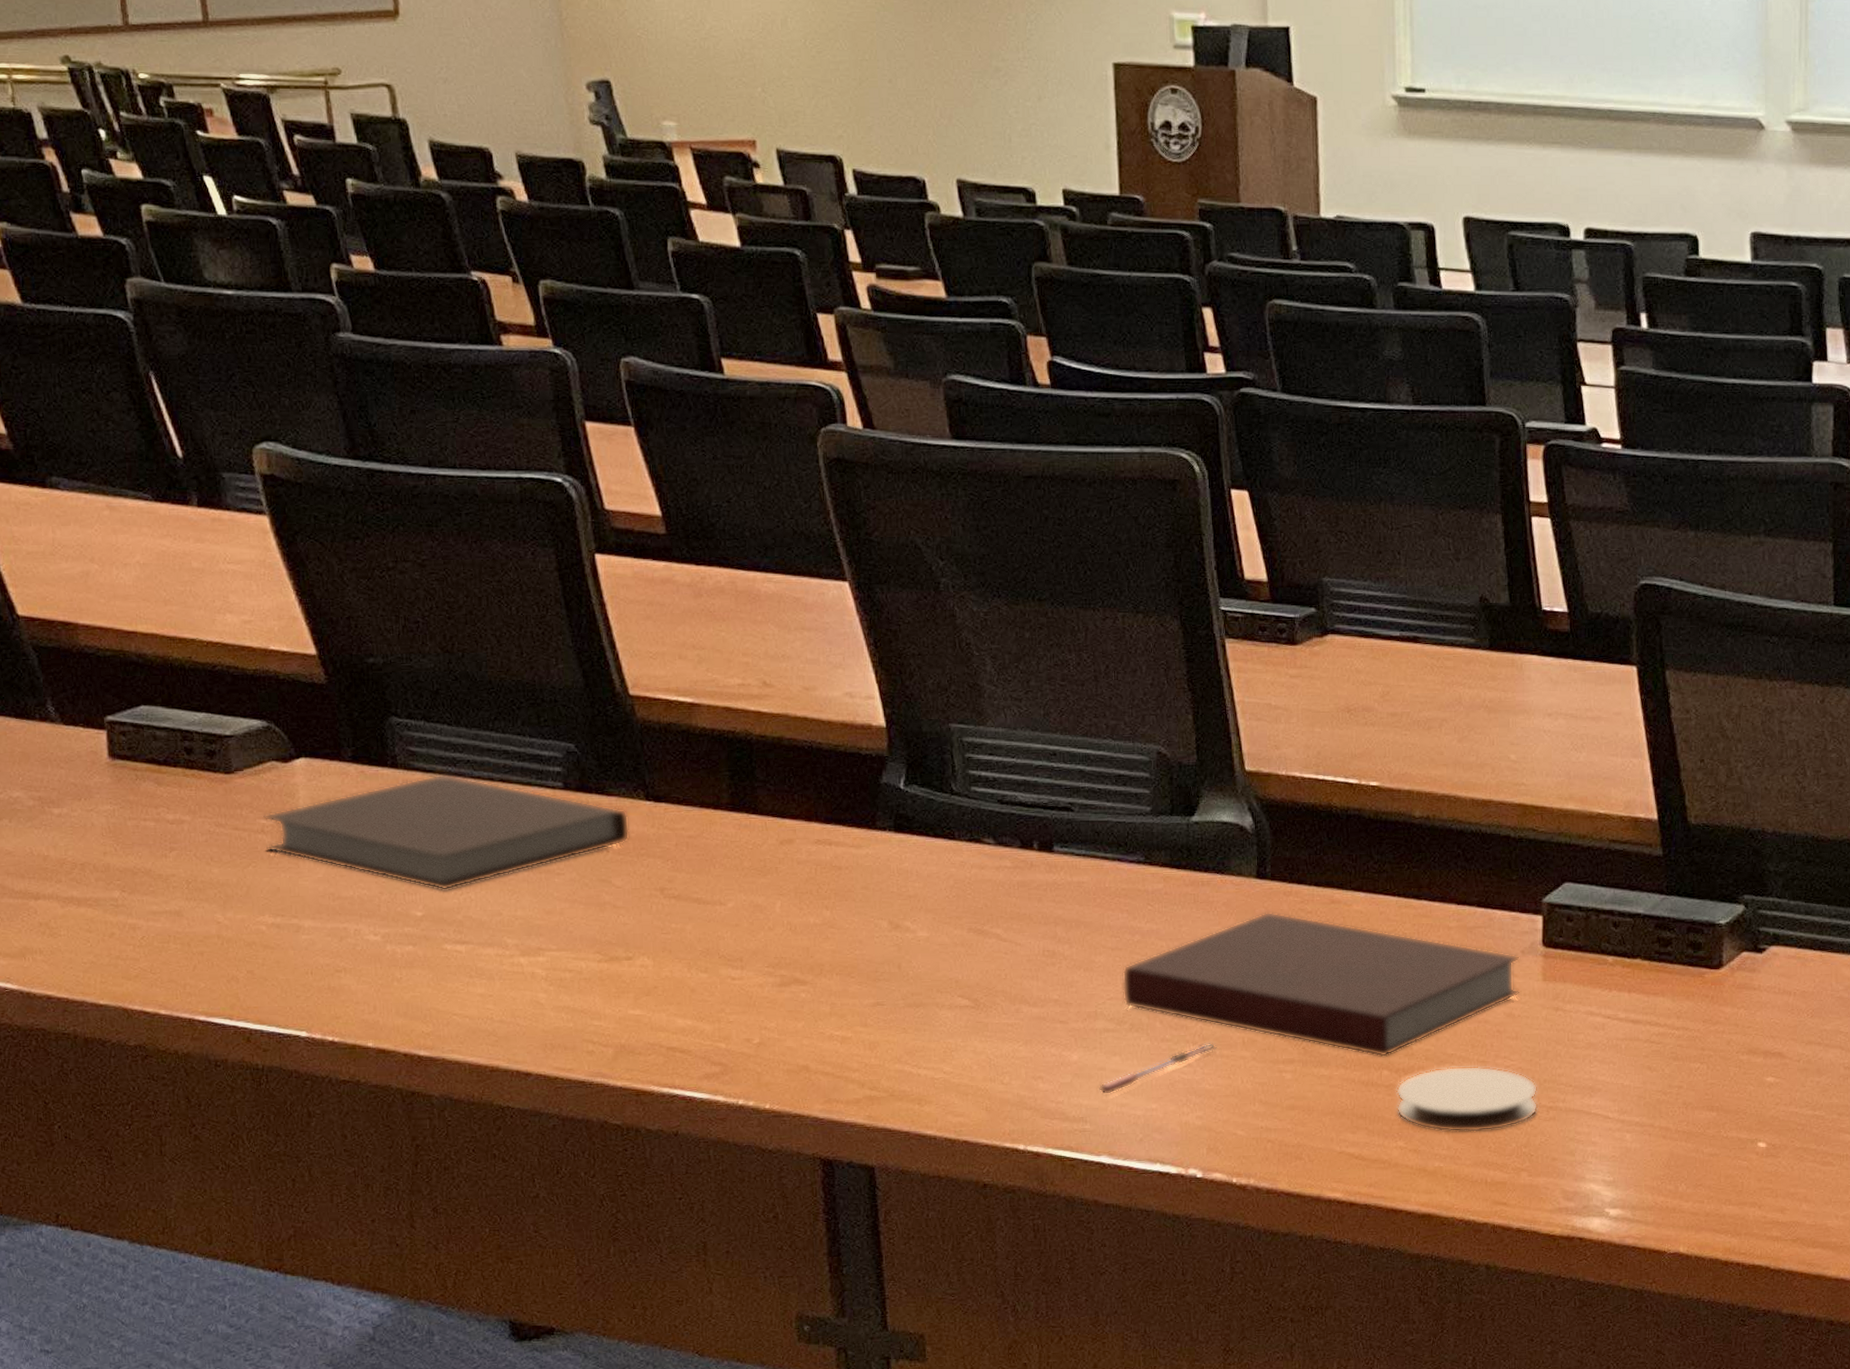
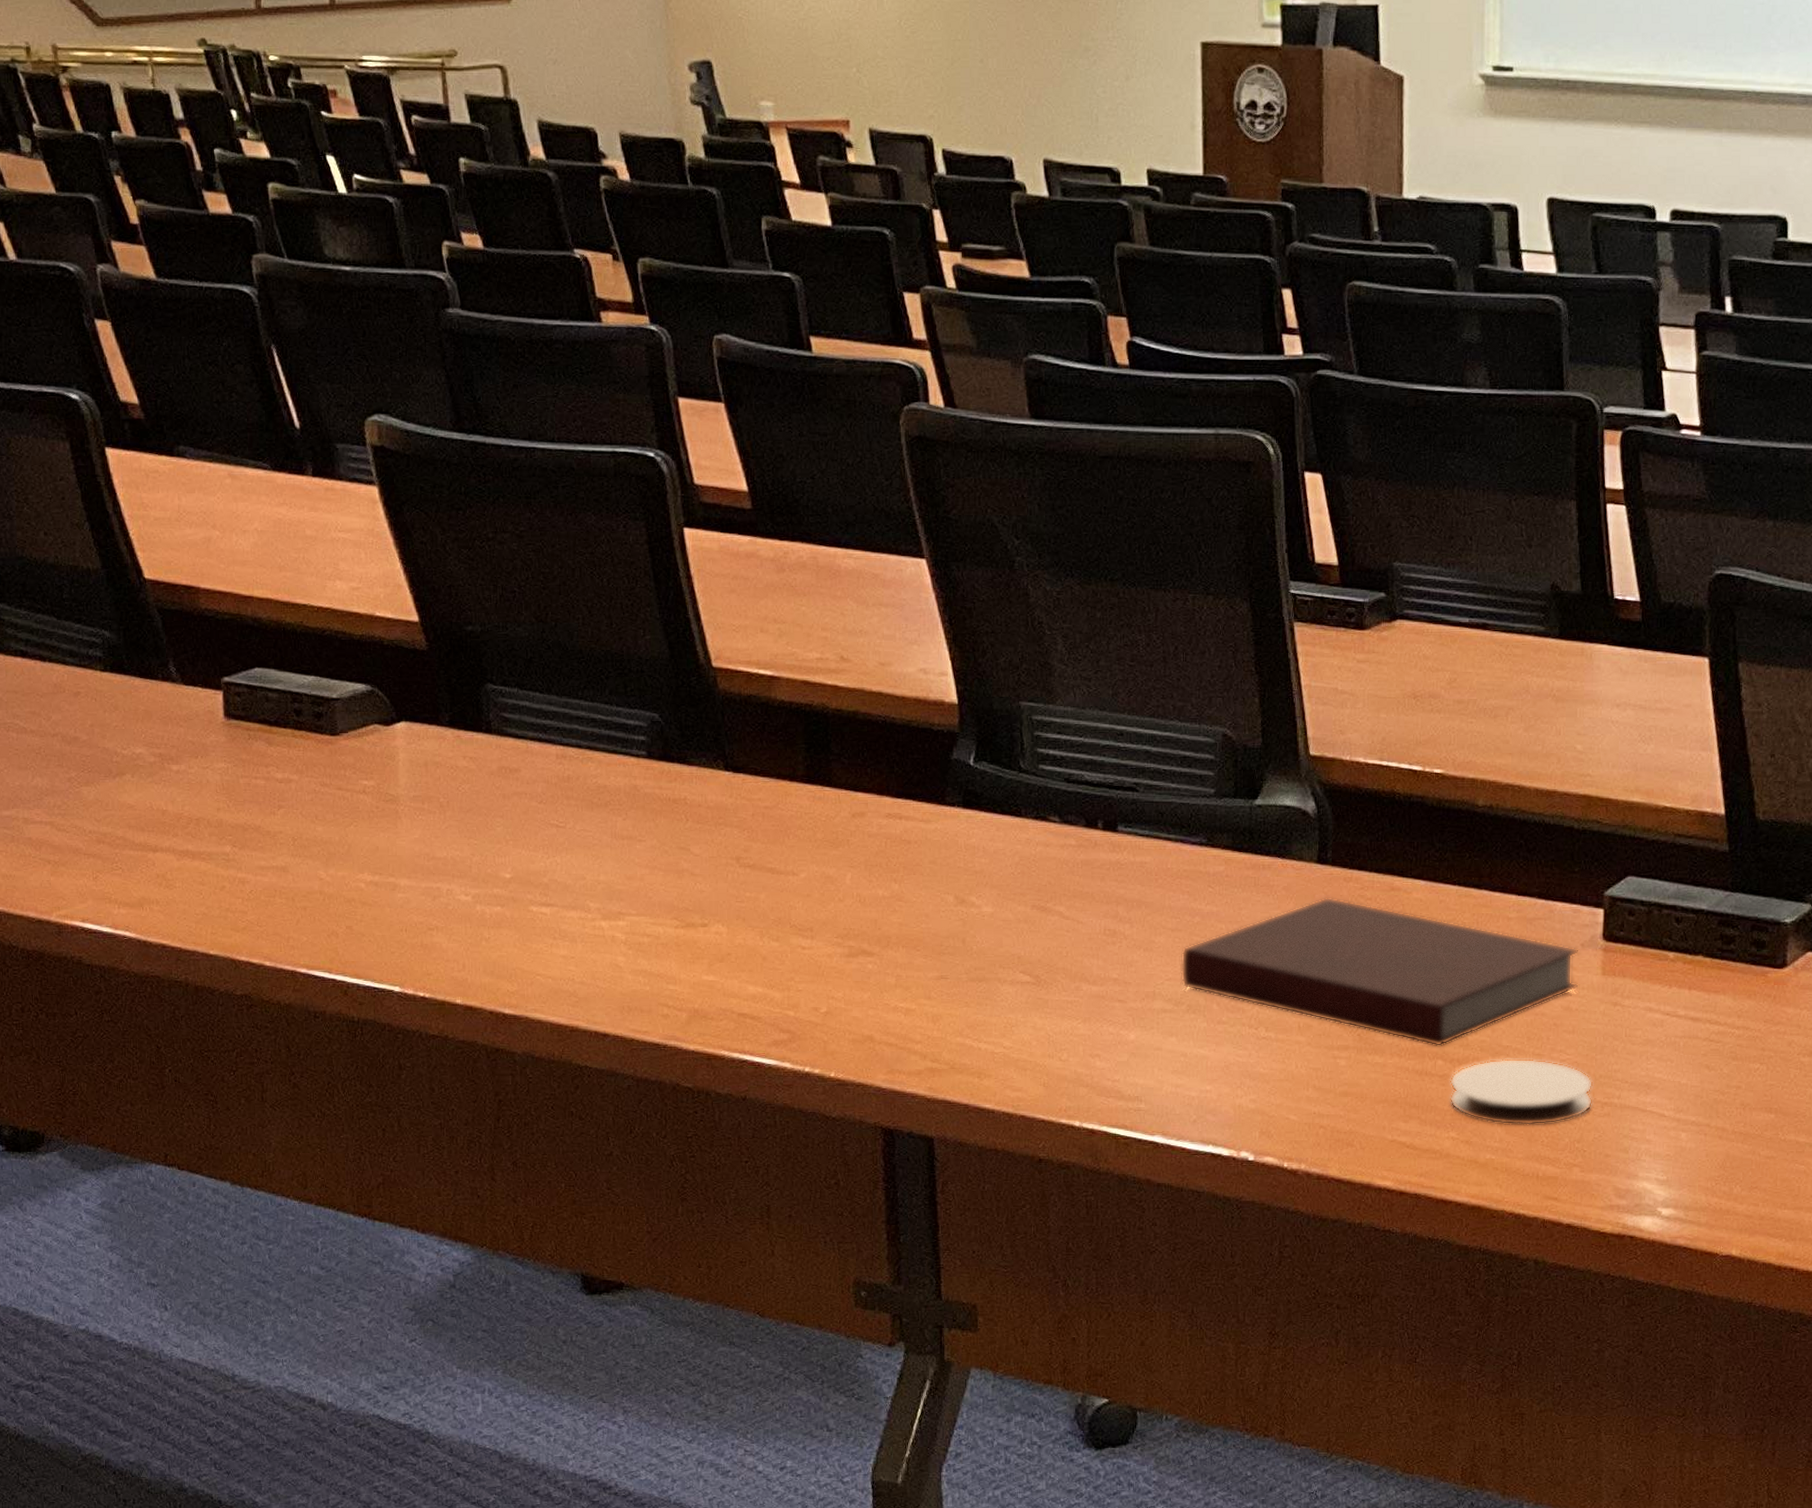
notebook: present [263,774,630,891] -> none [365,741,709,855]
pen: present [1099,1043,1216,1095] -> none [1155,1027,1272,1075]

